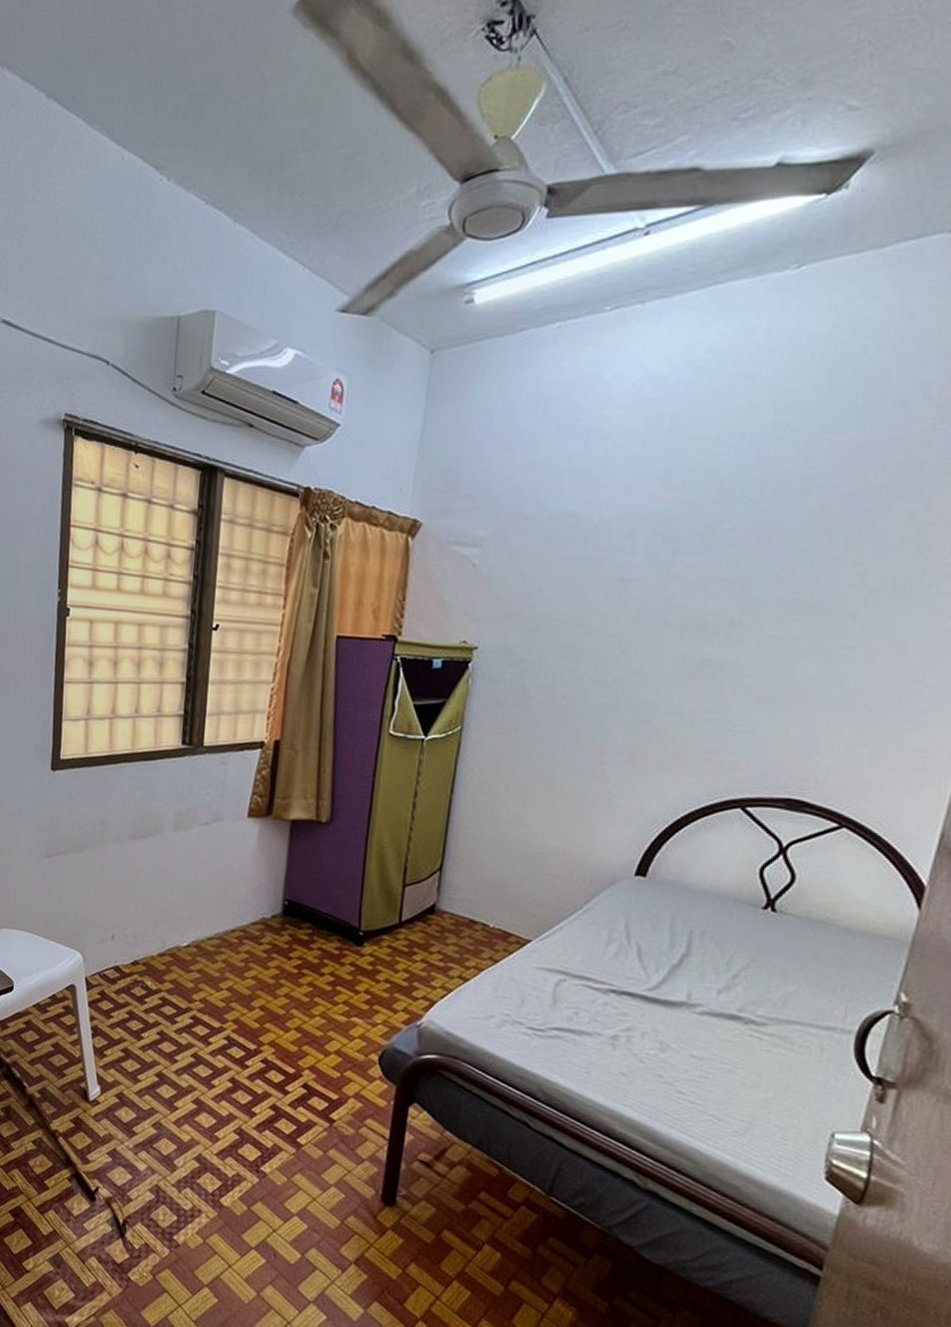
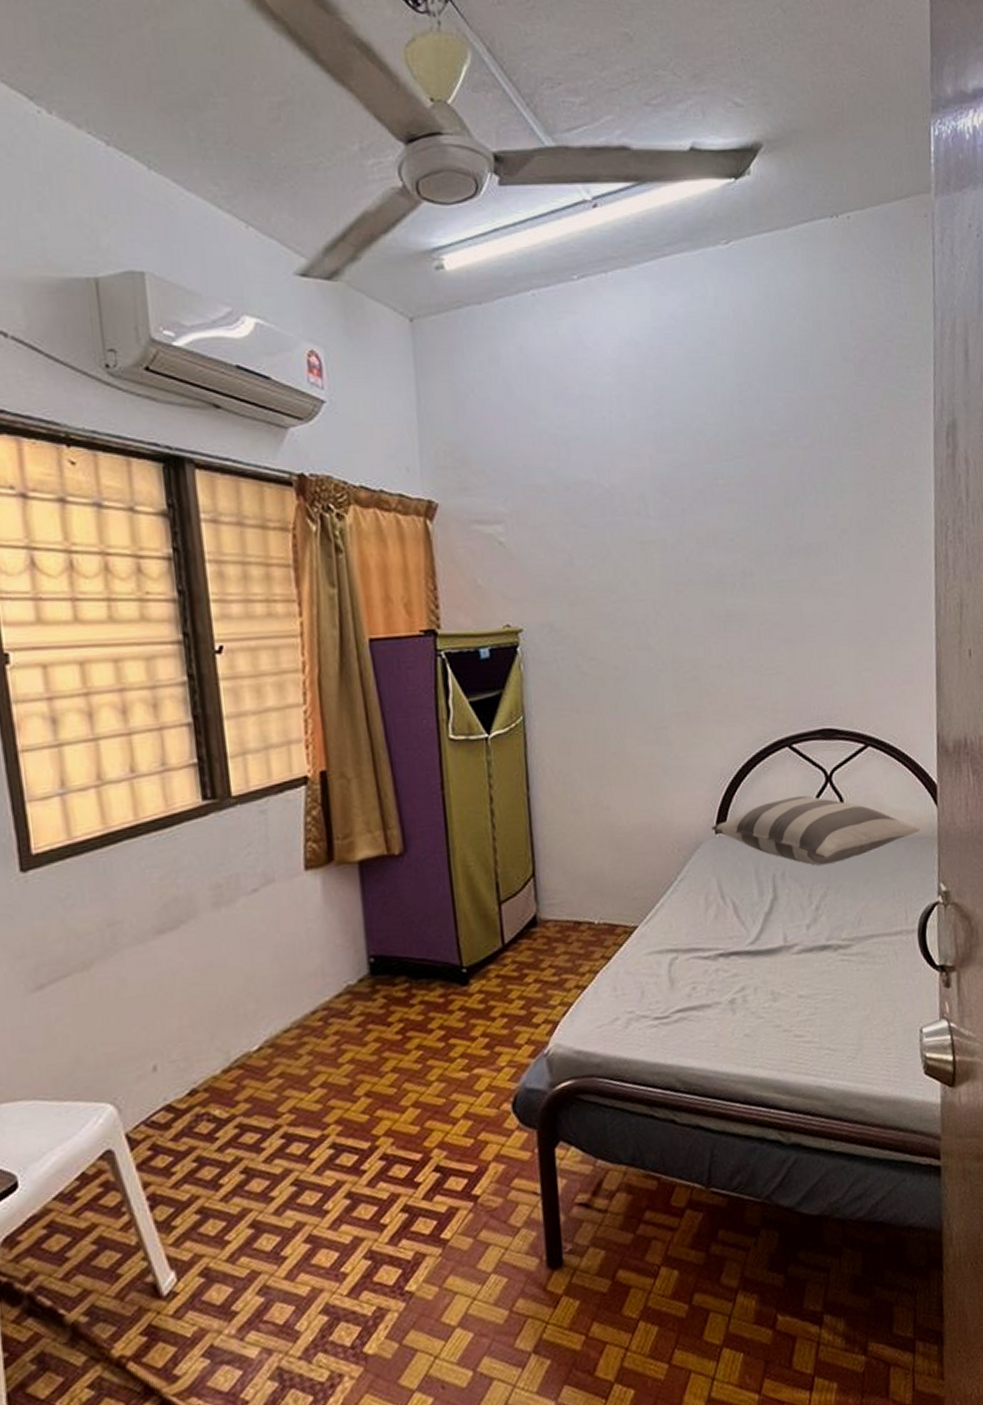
pillow: none [632,859,888,938] -> present [712,795,920,866]

